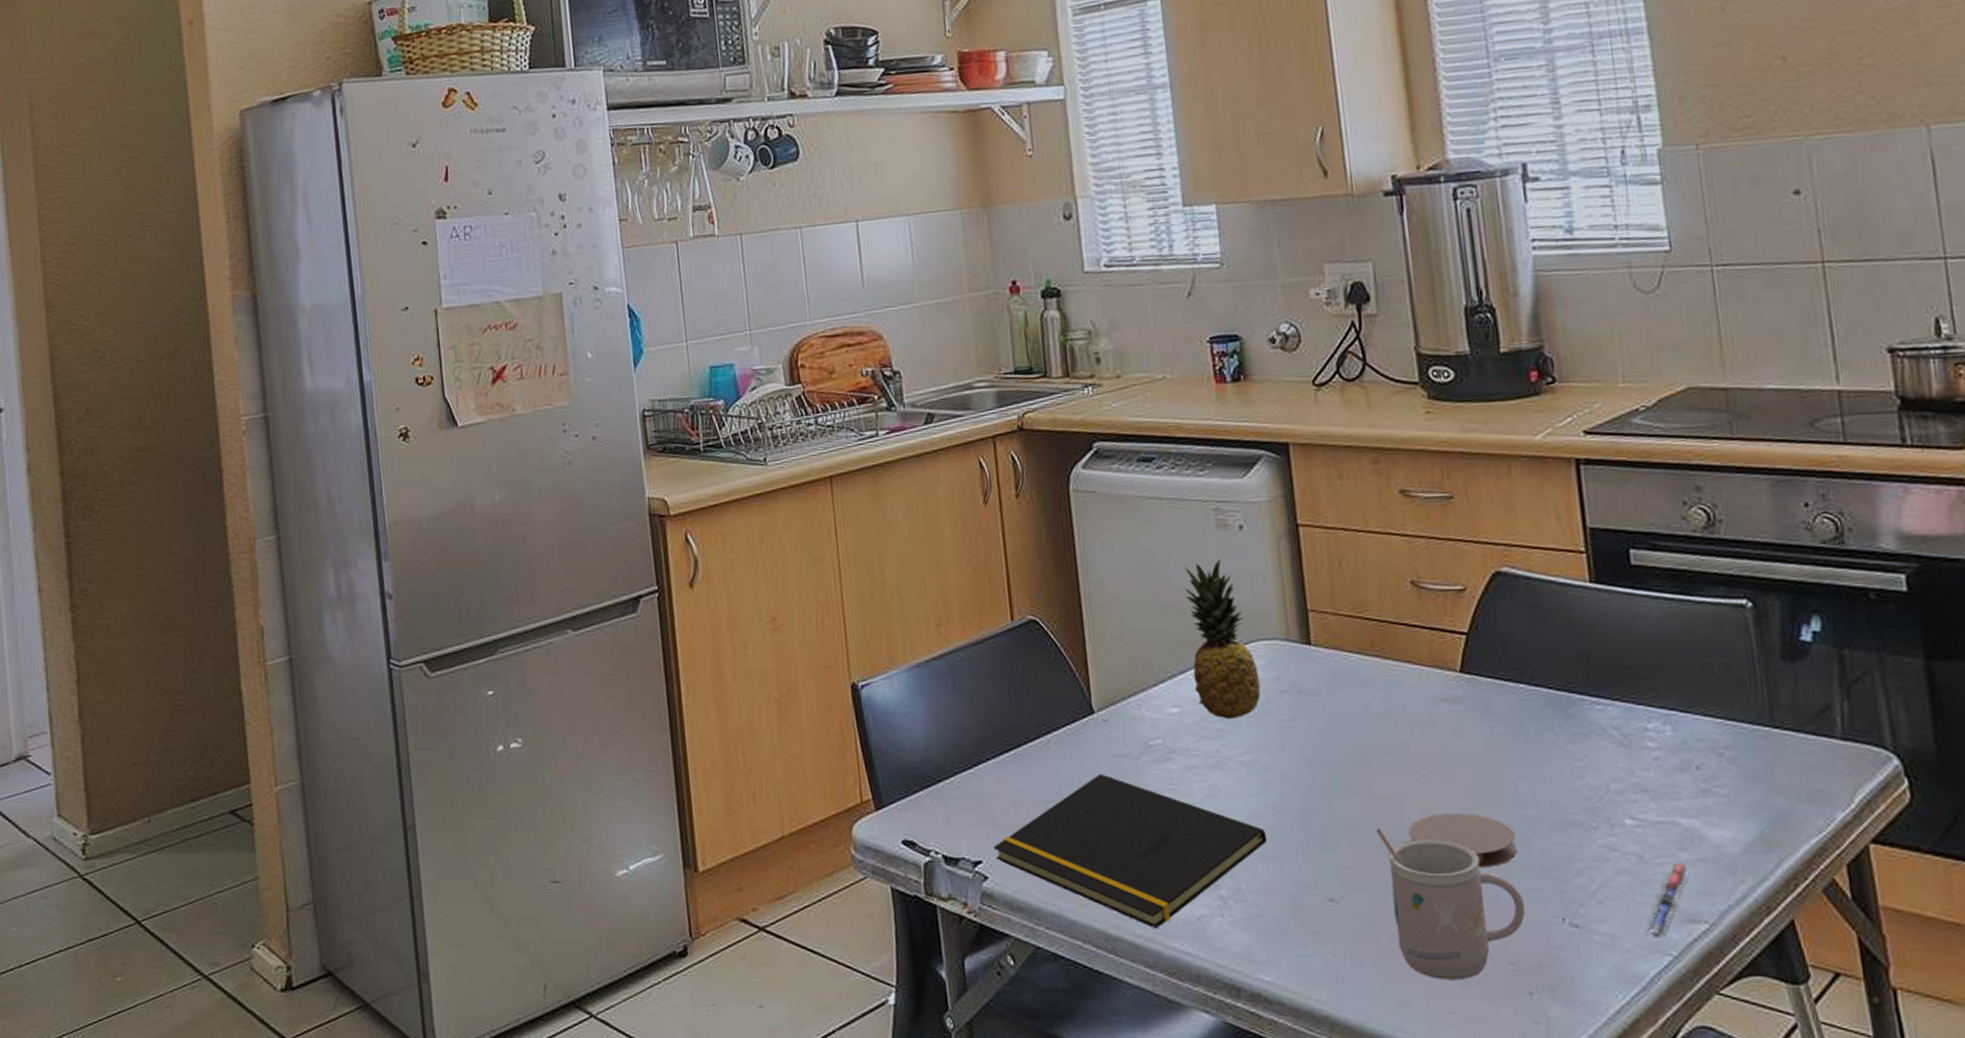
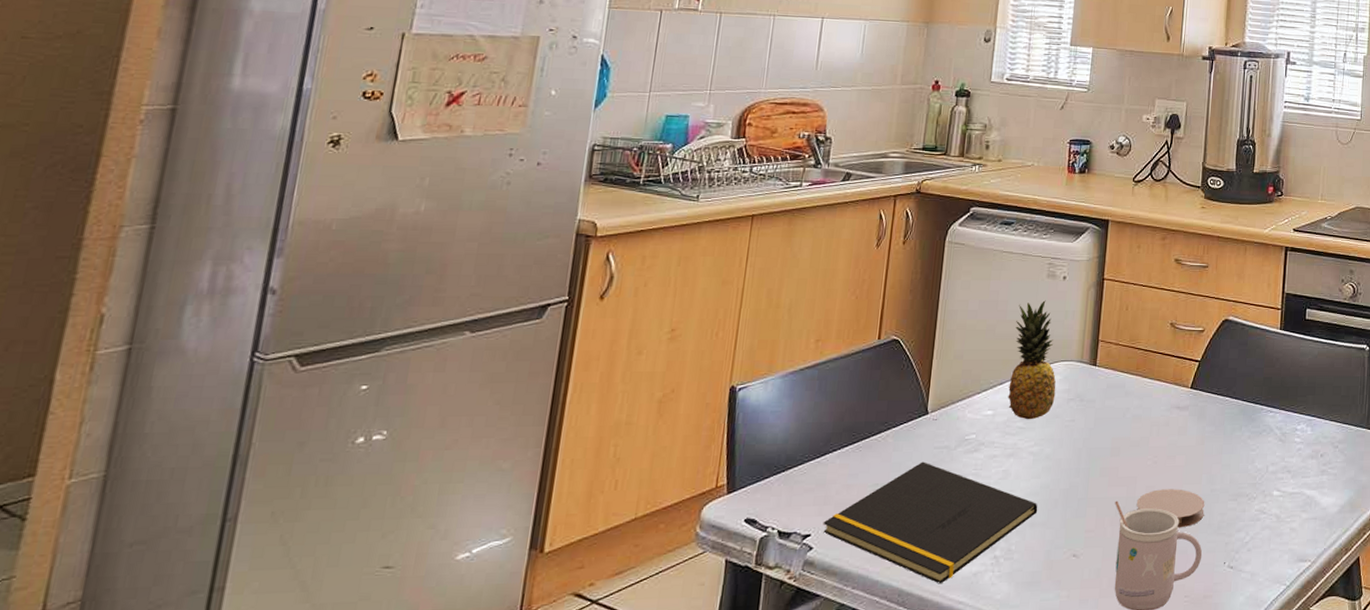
pen: present [1646,862,1689,936] -> none [1273,520,1305,572]

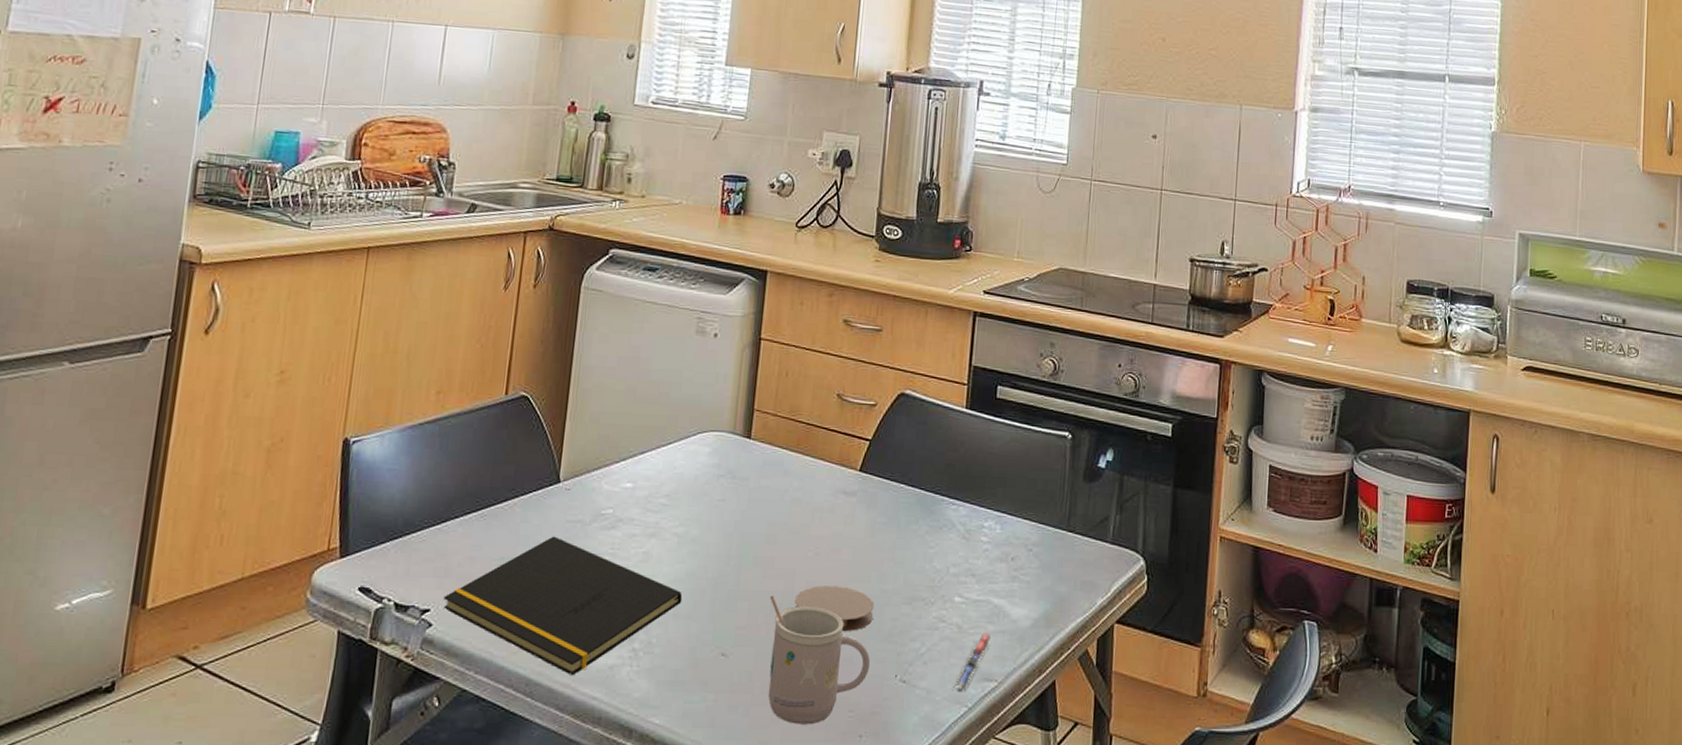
fruit: present [1008,300,1056,420] -> none [649,360,705,496]
pen: none [1273,520,1305,572] -> present [953,632,992,691]

